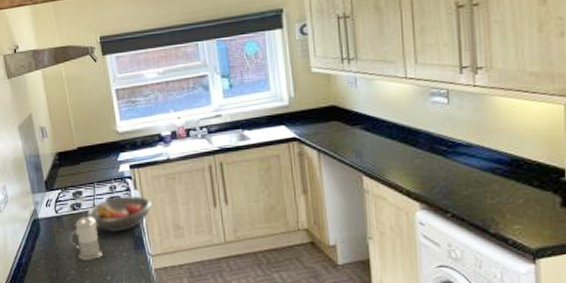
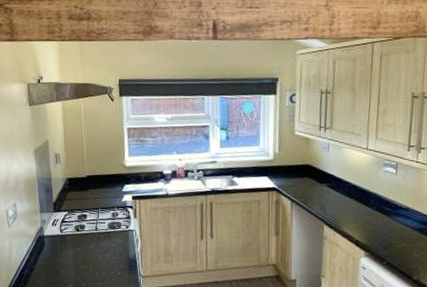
french press: present [69,196,104,261] -> none [70,219,100,278]
fruit bowl: present [86,196,152,233] -> none [88,223,148,254]

